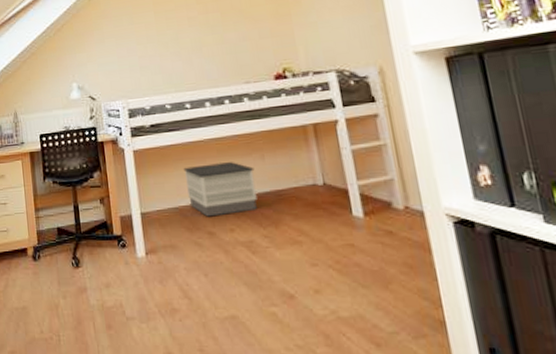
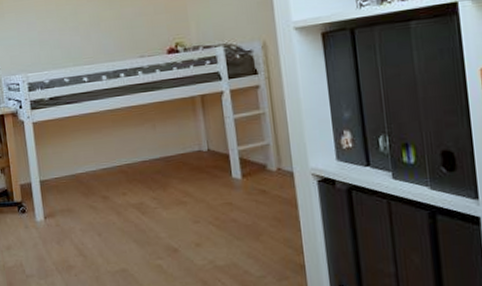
storage box: present [183,162,257,217] -> none [80,131,148,183]

